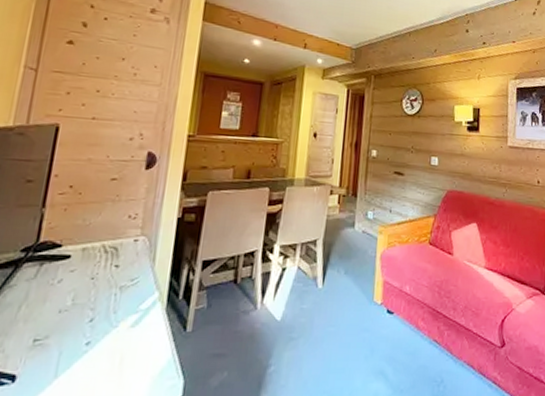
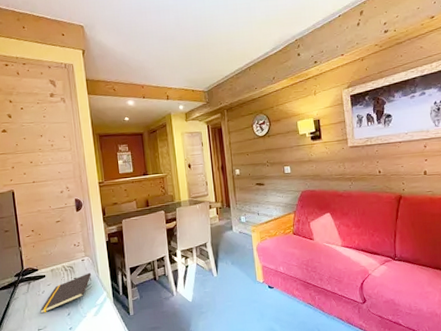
notepad: none [45,259,144,315] -> present [40,272,92,314]

